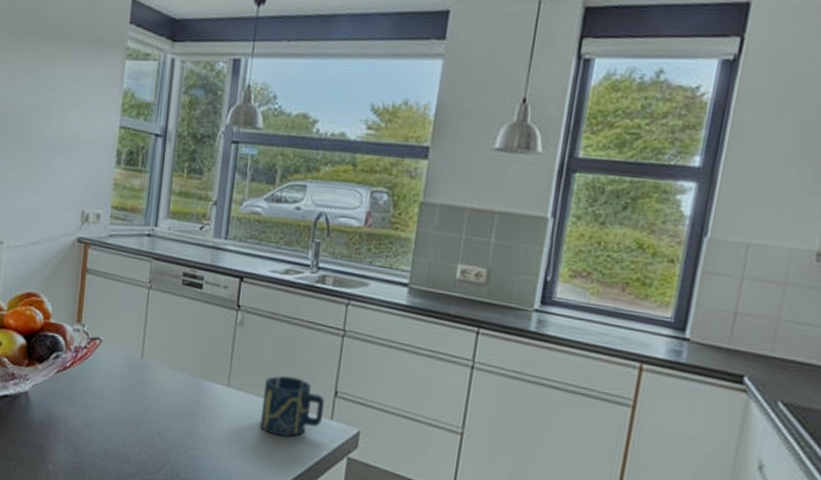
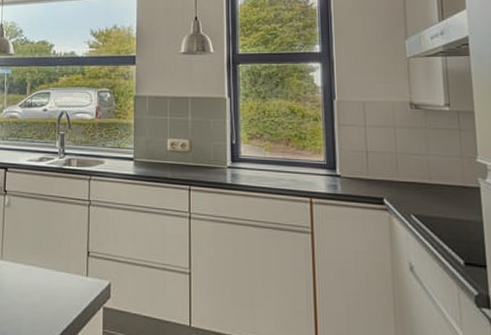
cup: present [259,375,324,437] -> none [29,244,80,297]

